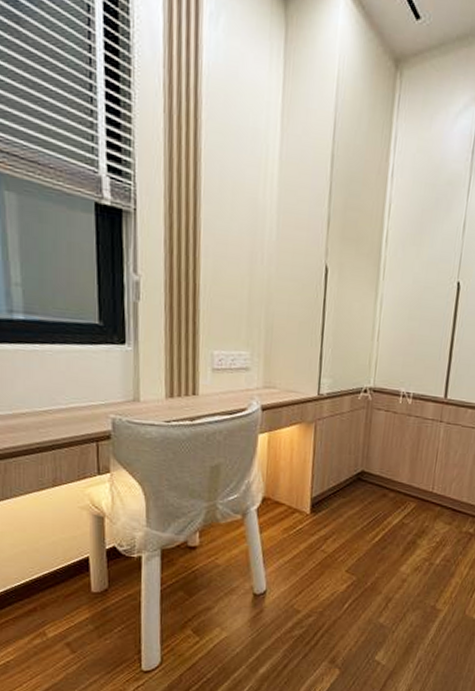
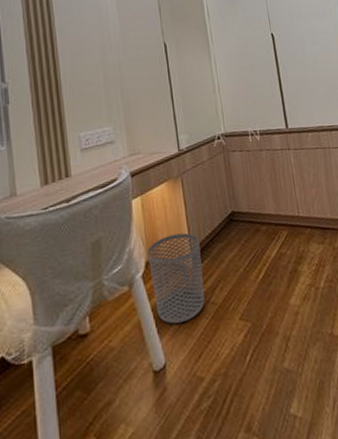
waste bin: none [265,478,322,560] -> present [148,232,205,324]

